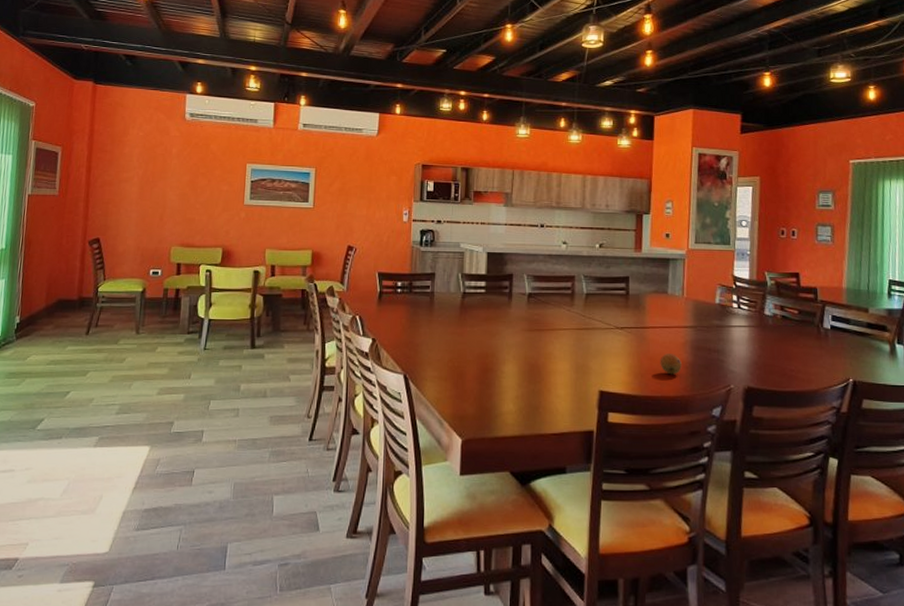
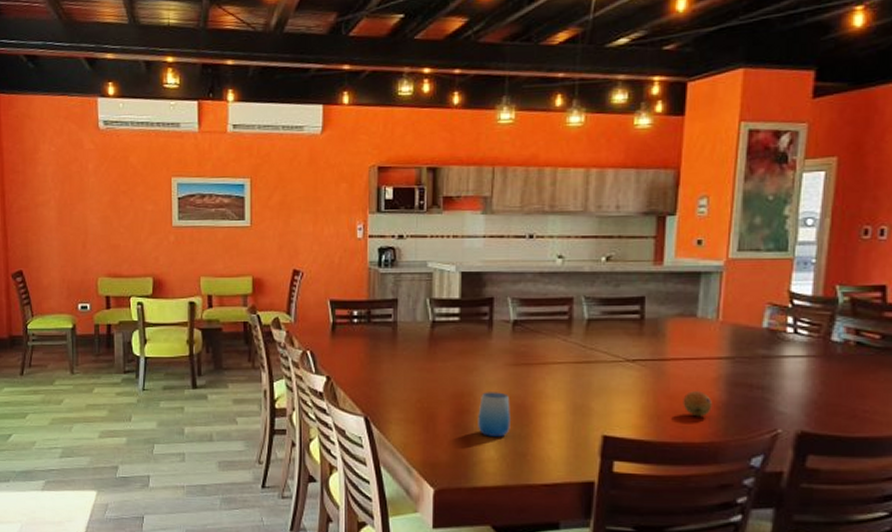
cup: none [499,353,526,392] -> present [478,392,510,437]

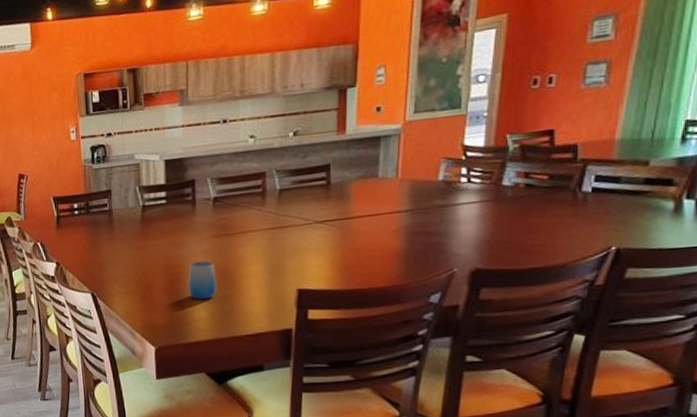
fruit: present [683,391,712,417] -> none [367,242,394,265]

